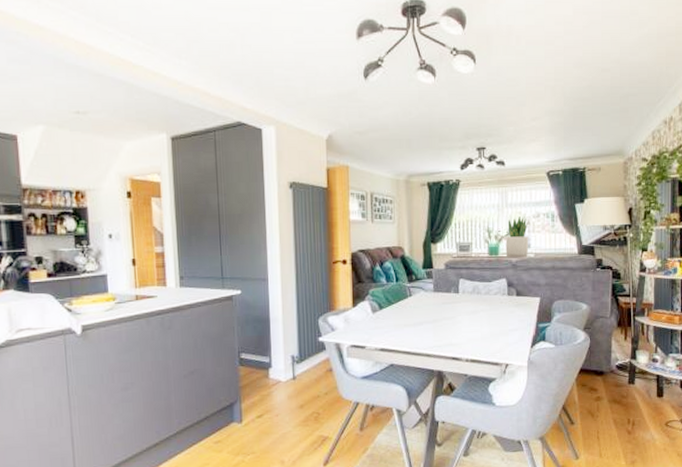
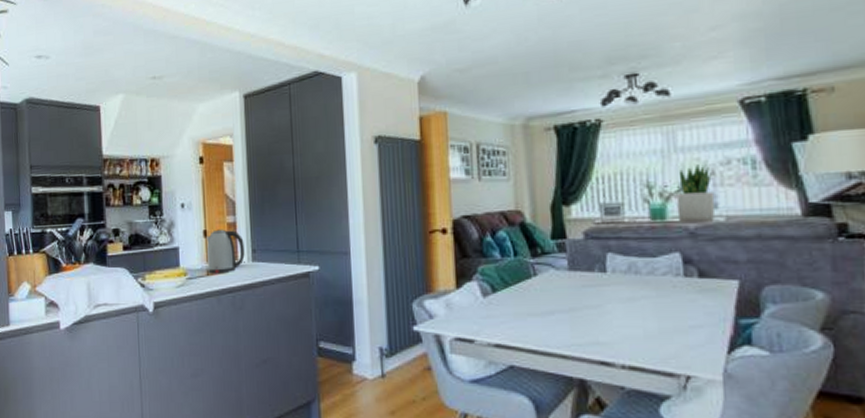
kettle: none [134,258,173,299] -> present [205,229,245,274]

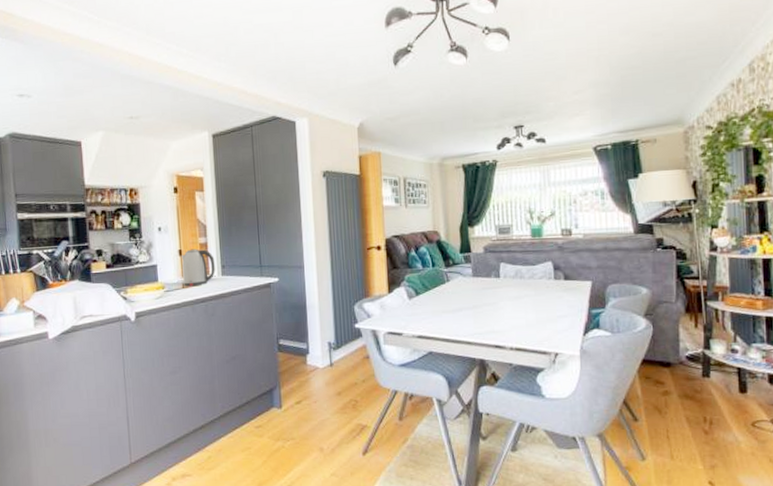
planter: present [676,164,716,224] -> none [549,195,576,240]

